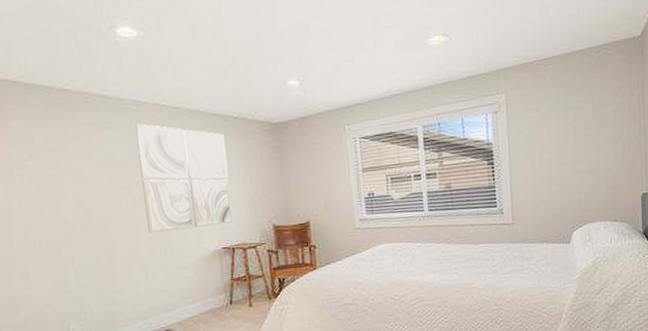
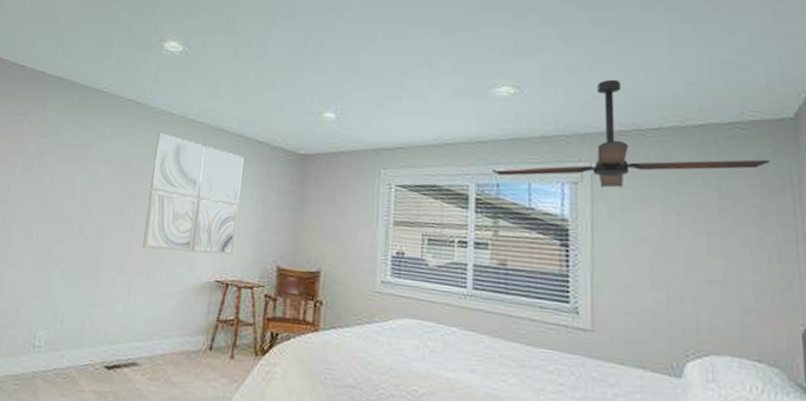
ceiling fan: none [434,18,625,115] -> present [492,79,770,188]

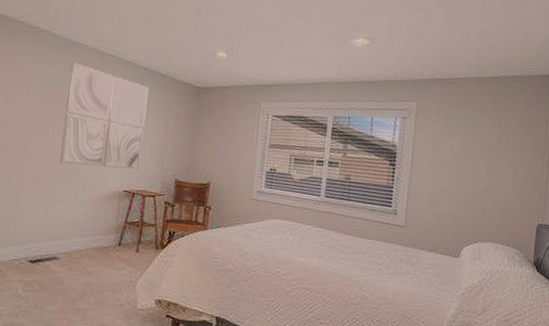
ceiling fan: present [492,79,770,188] -> none [346,37,536,122]

